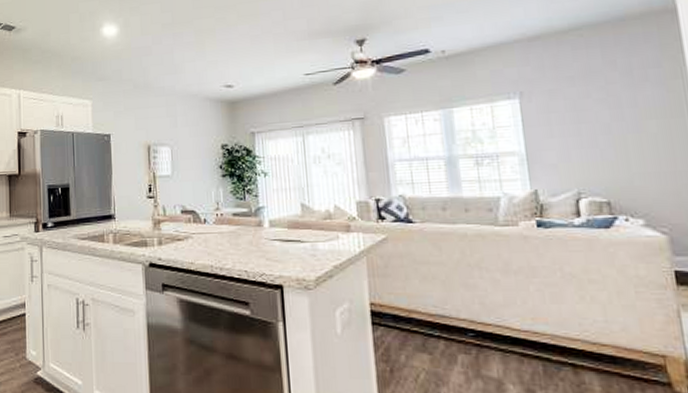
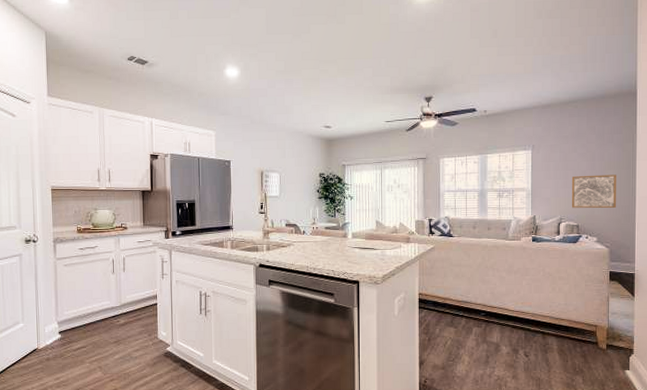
wall art: none [588,126,669,177] -> present [571,174,616,209]

